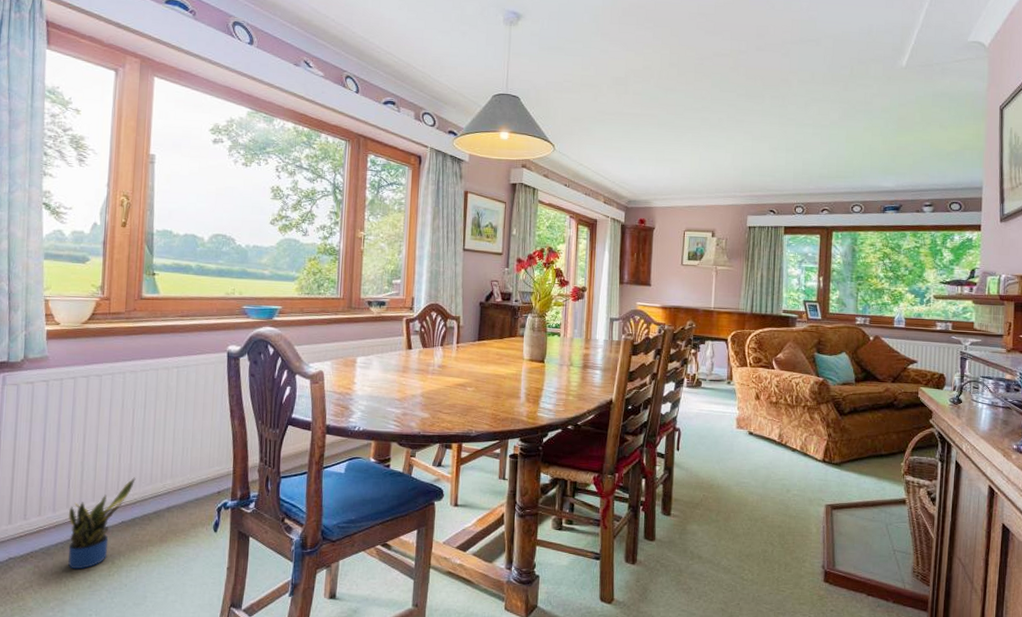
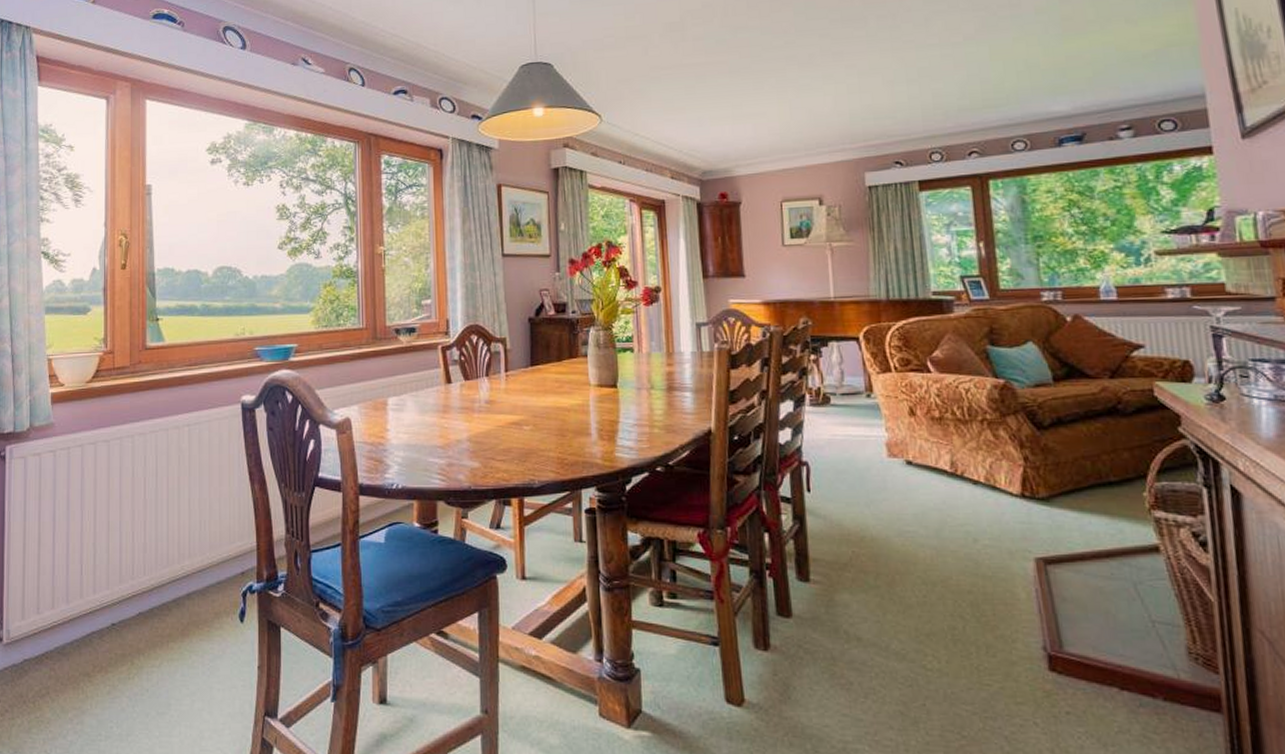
potted plant: present [68,477,136,570] -> none [82,559,151,672]

